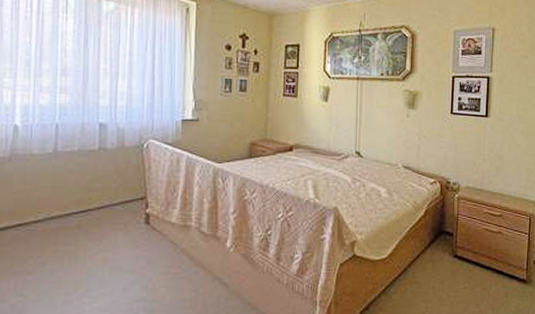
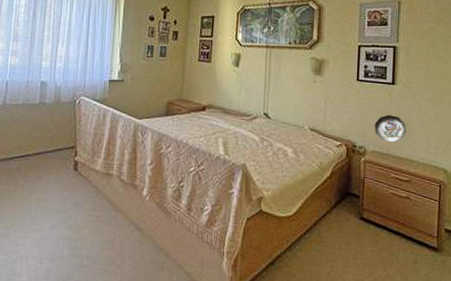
decorative plate: none [468,149,499,177] -> present [374,115,406,143]

